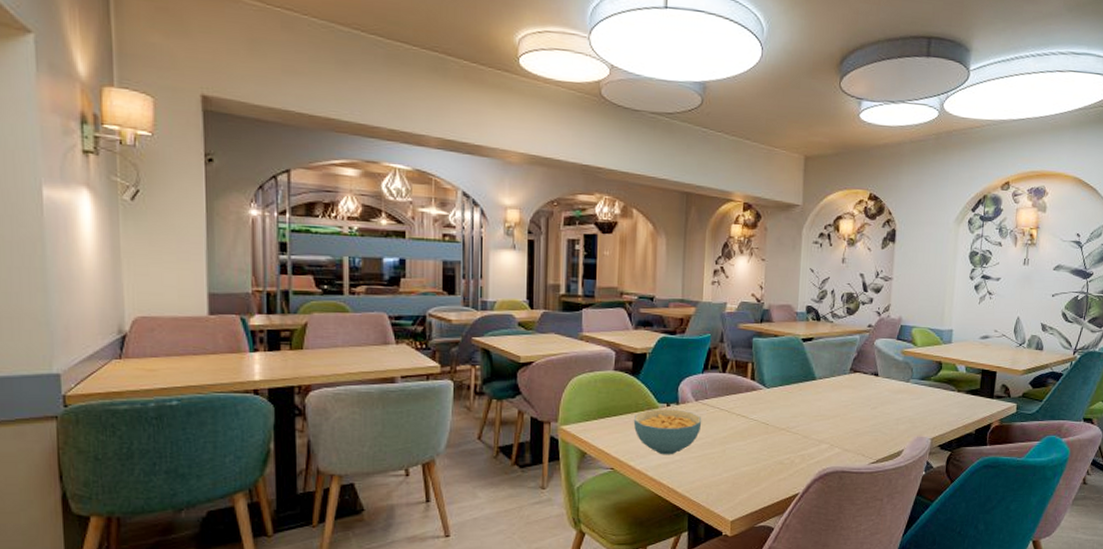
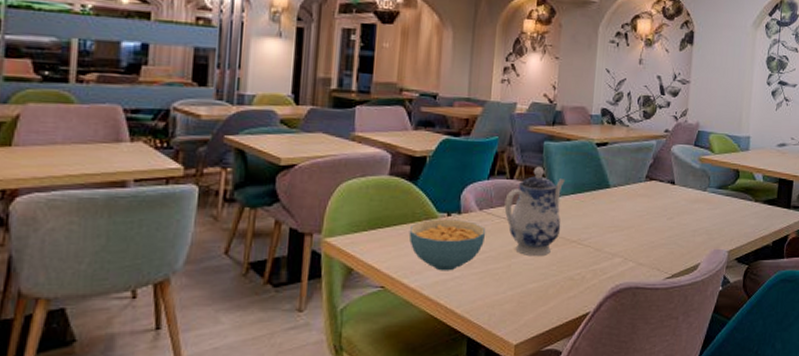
teapot: none [718,361,773,443] -> present [504,166,565,257]

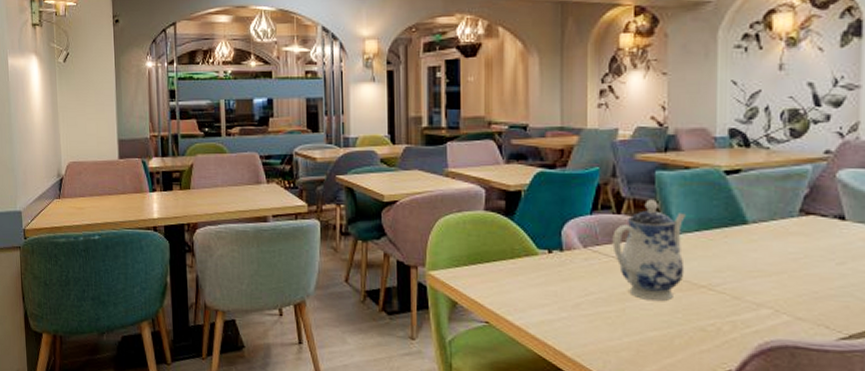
cereal bowl: present [409,219,486,271] -> none [509,256,593,311]

